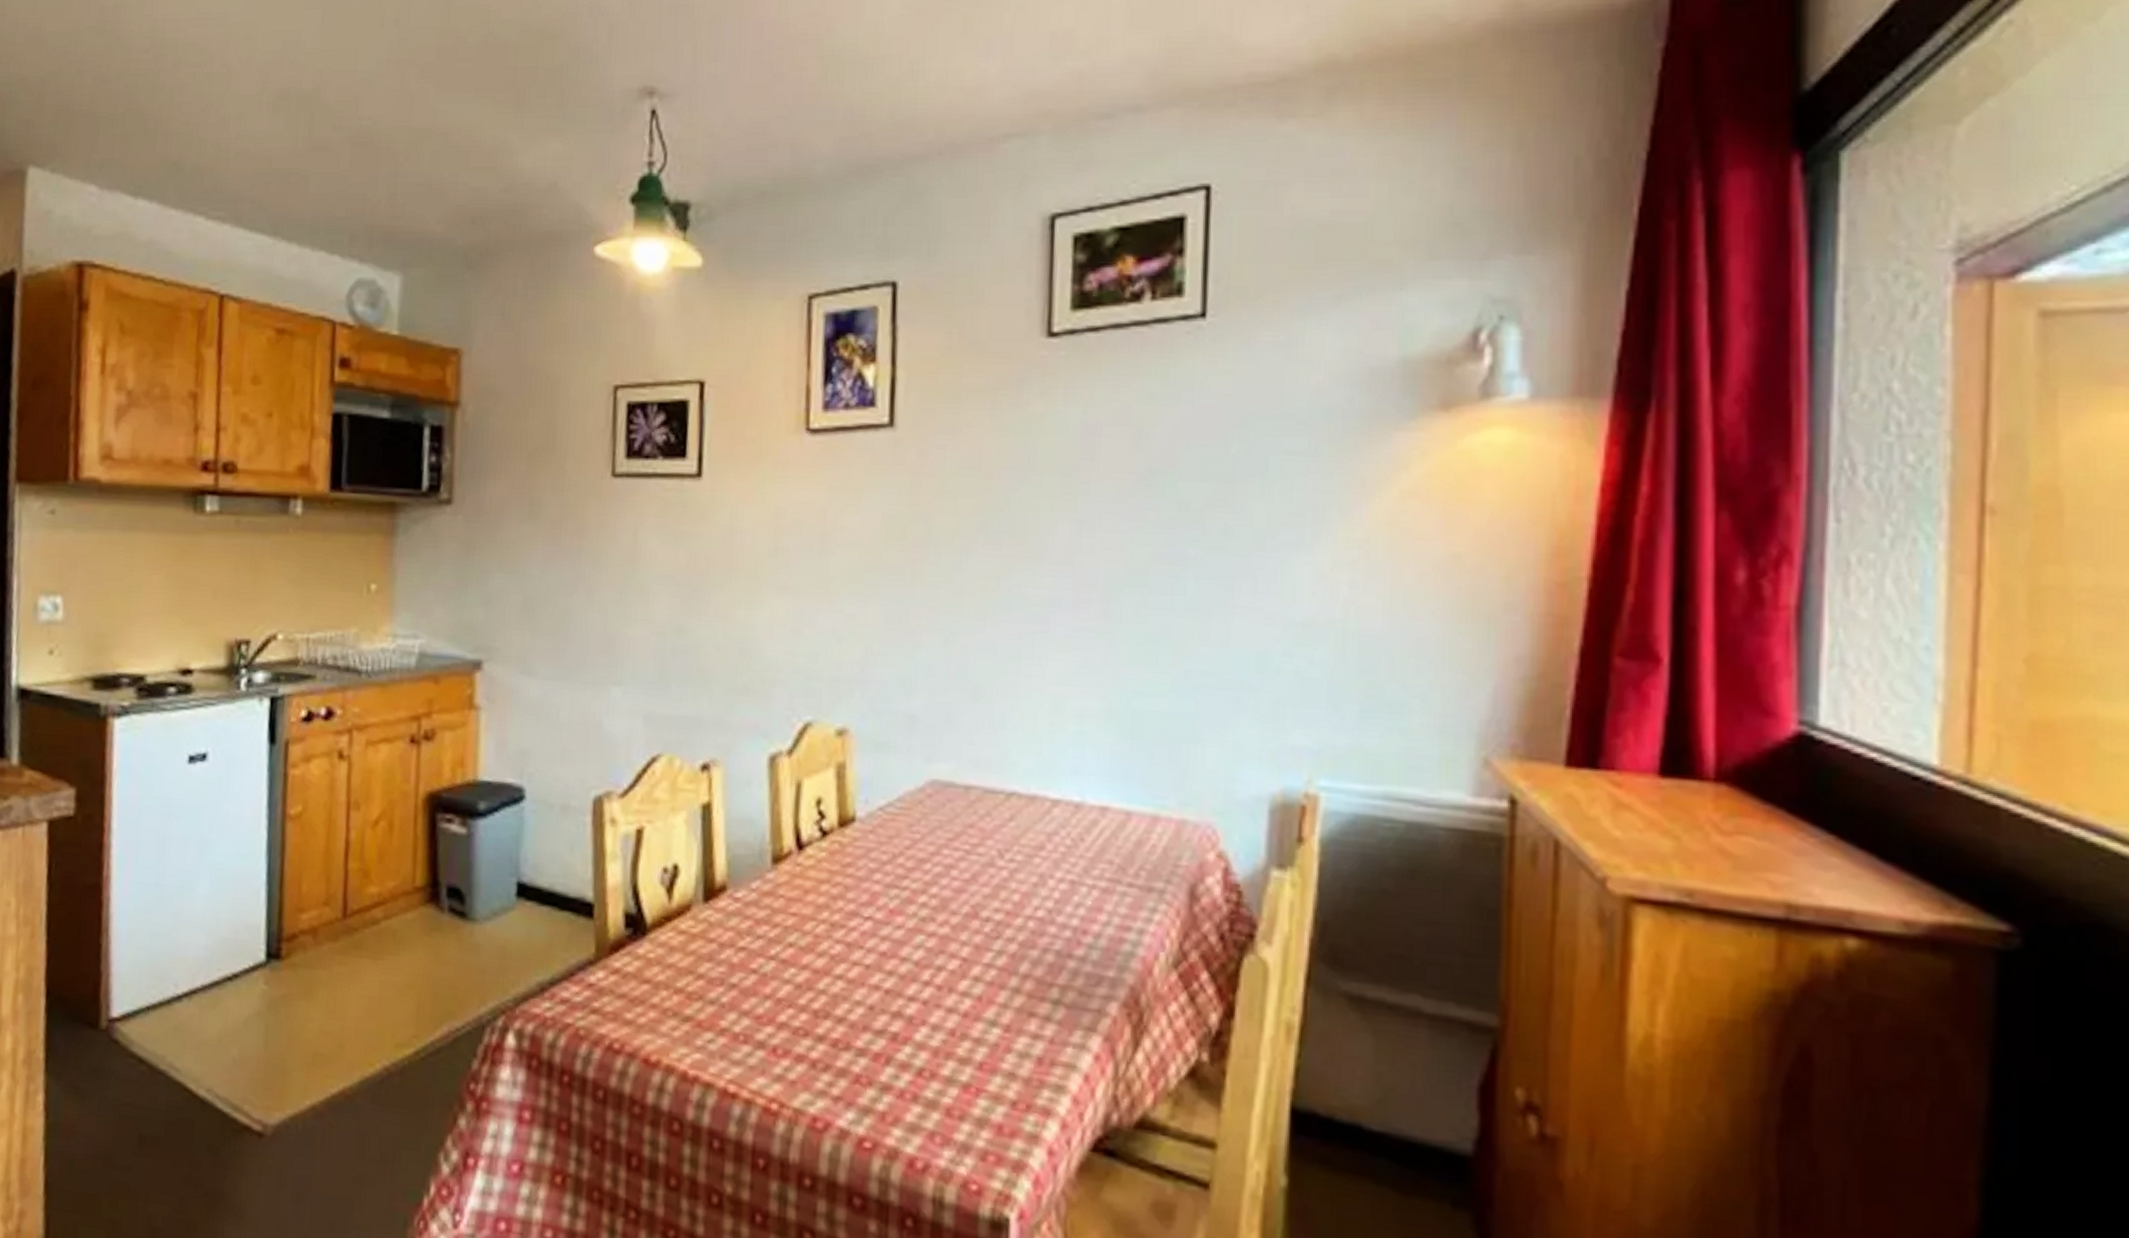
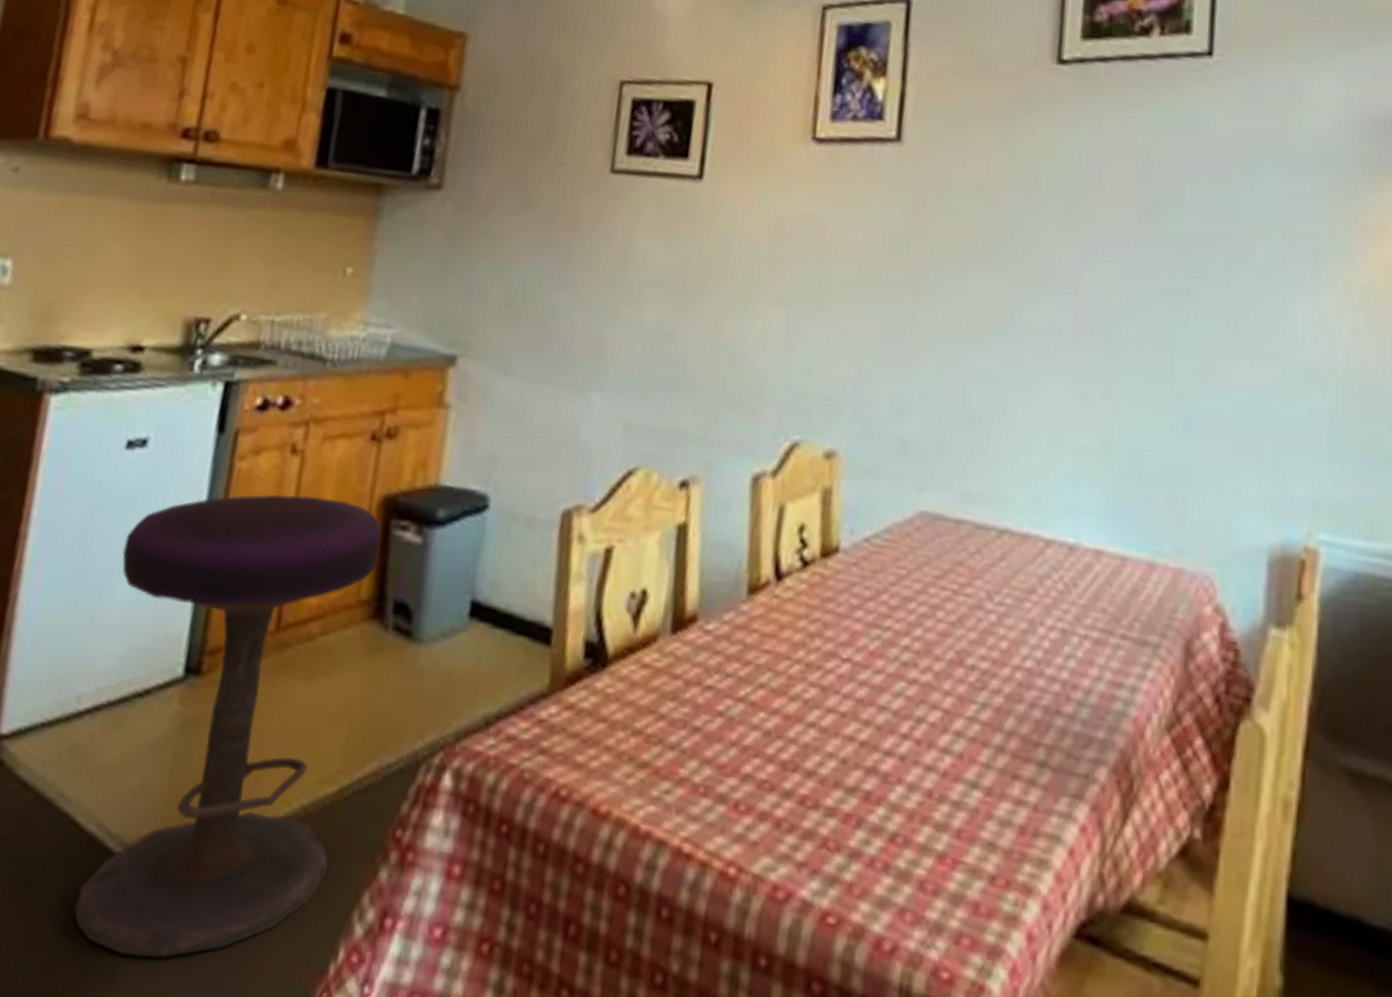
stool: none [196,796,430,1198] -> present [74,494,382,958]

